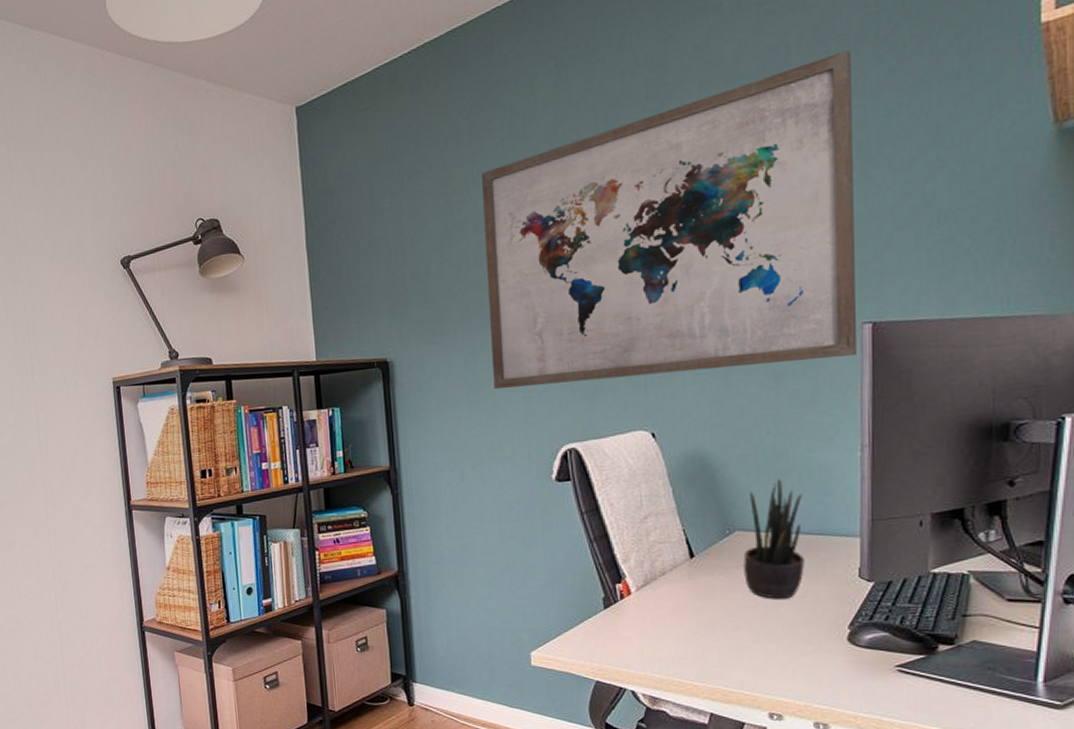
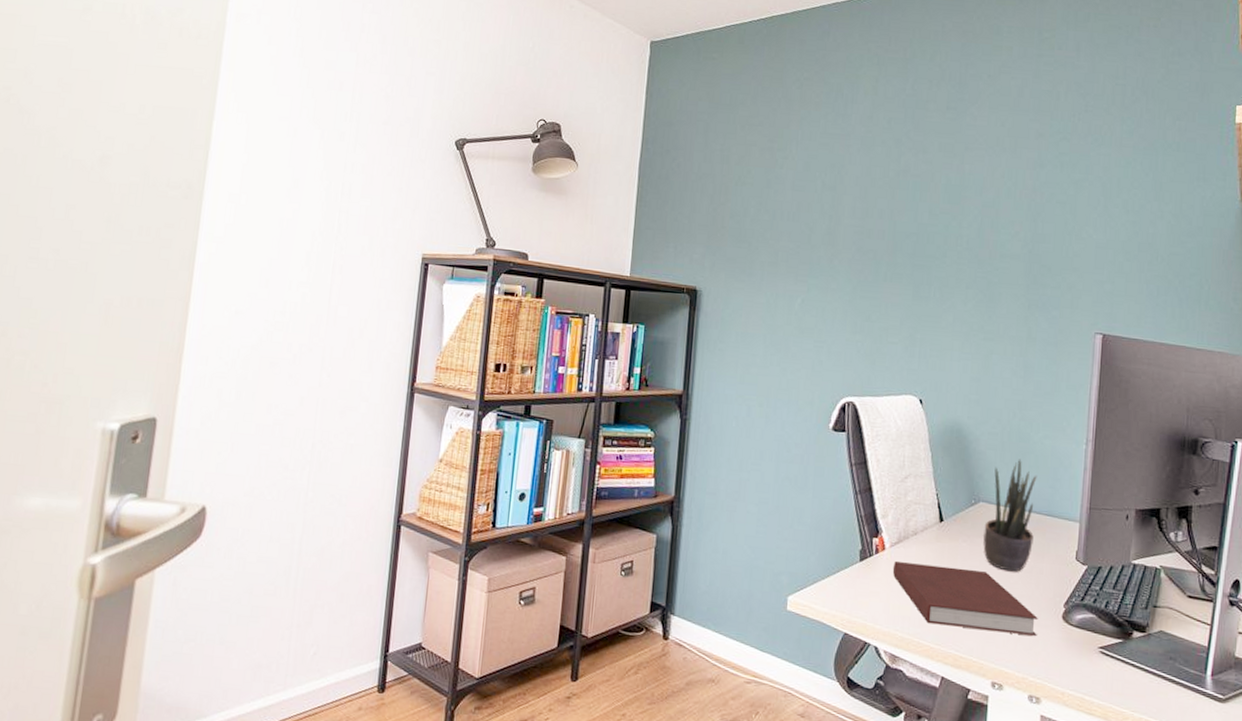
wall art: present [482,50,856,389] -> none [789,108,1103,360]
notebook: none [641,602,818,663] -> present [892,560,1038,636]

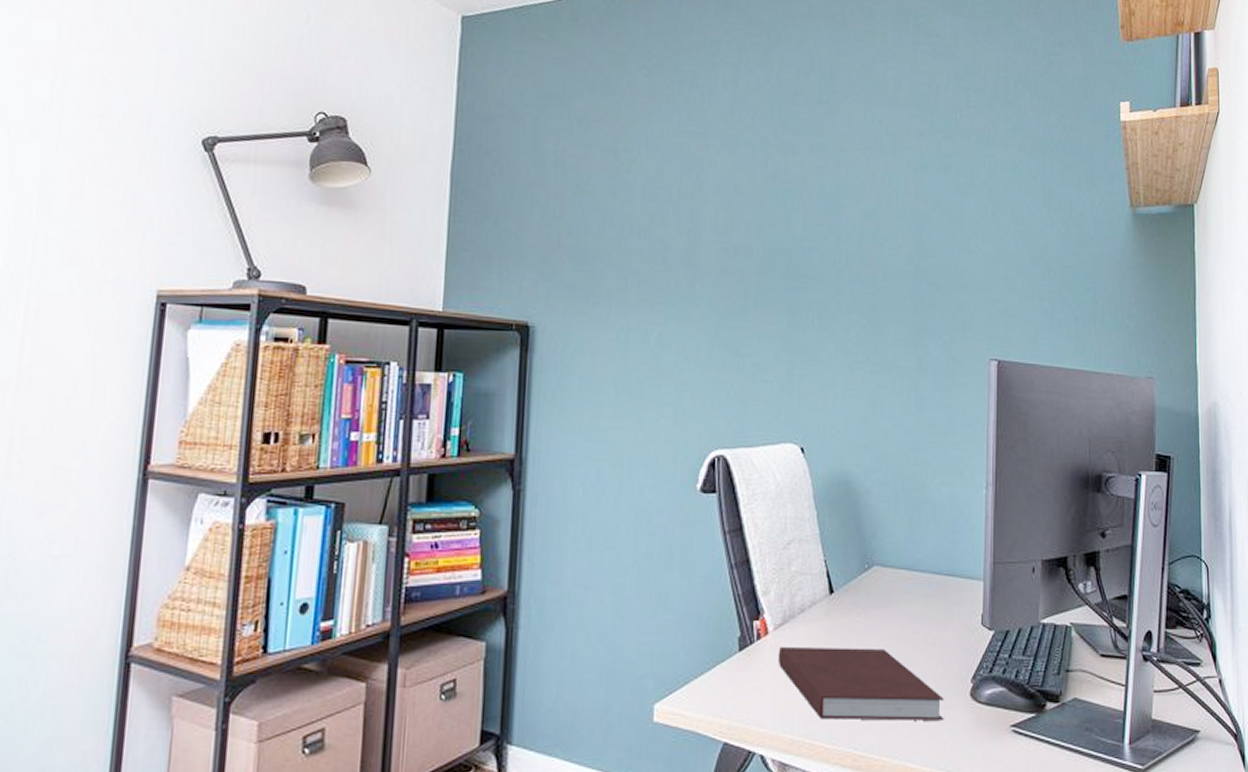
potted plant: present [983,458,1037,572] -> none [880,511,936,646]

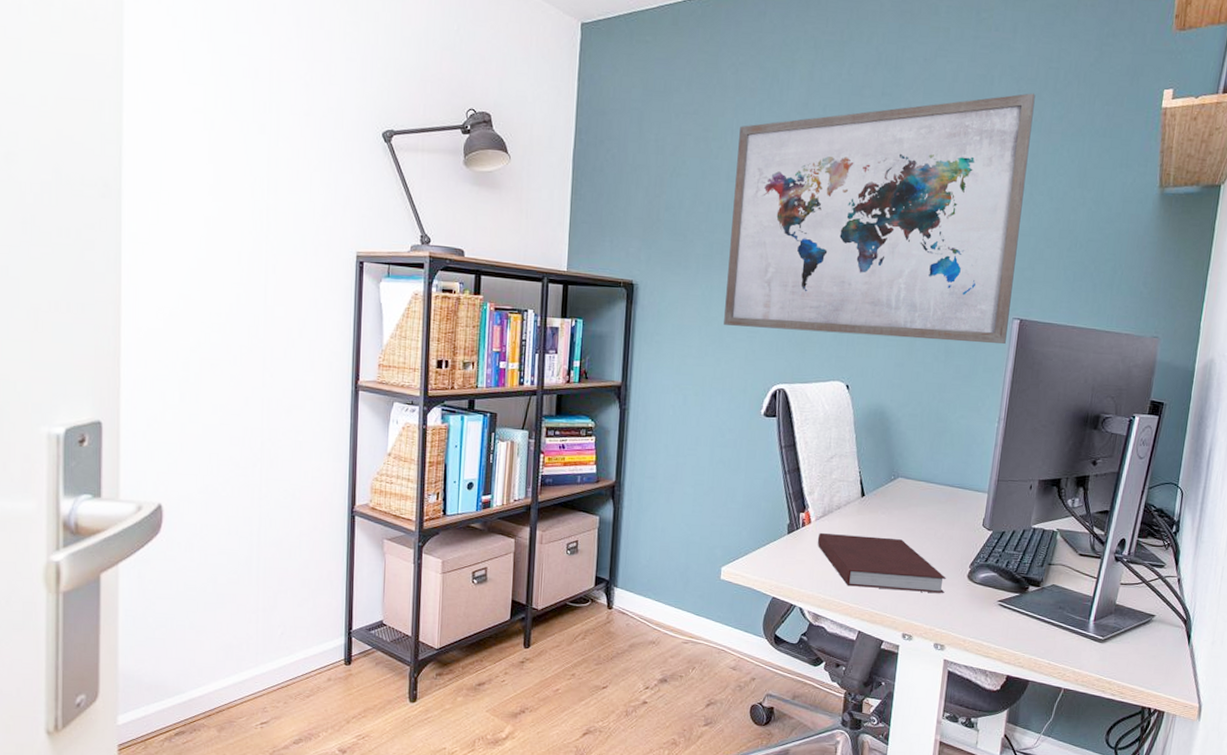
wall art: none [645,103,986,391] -> present [724,93,1035,344]

